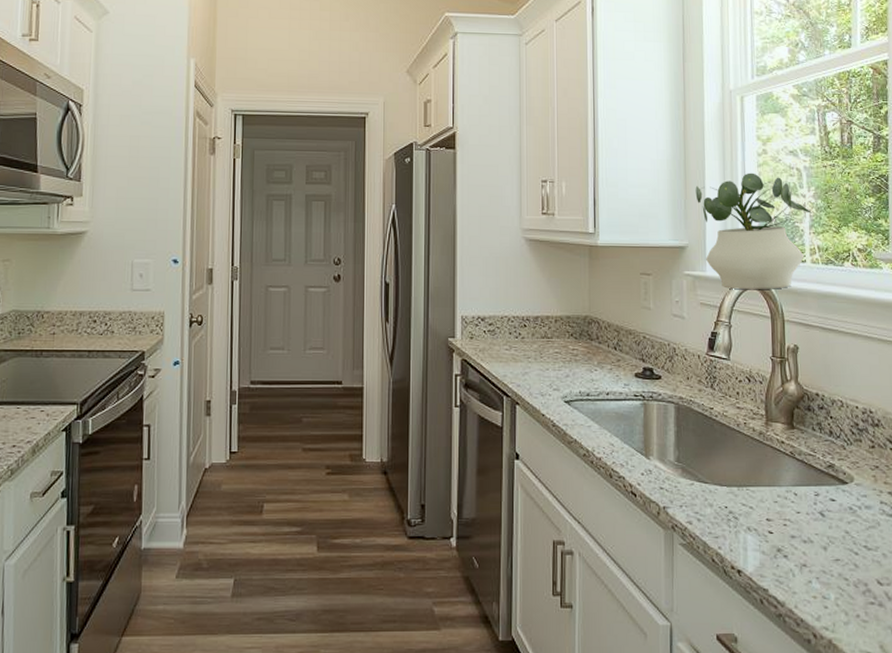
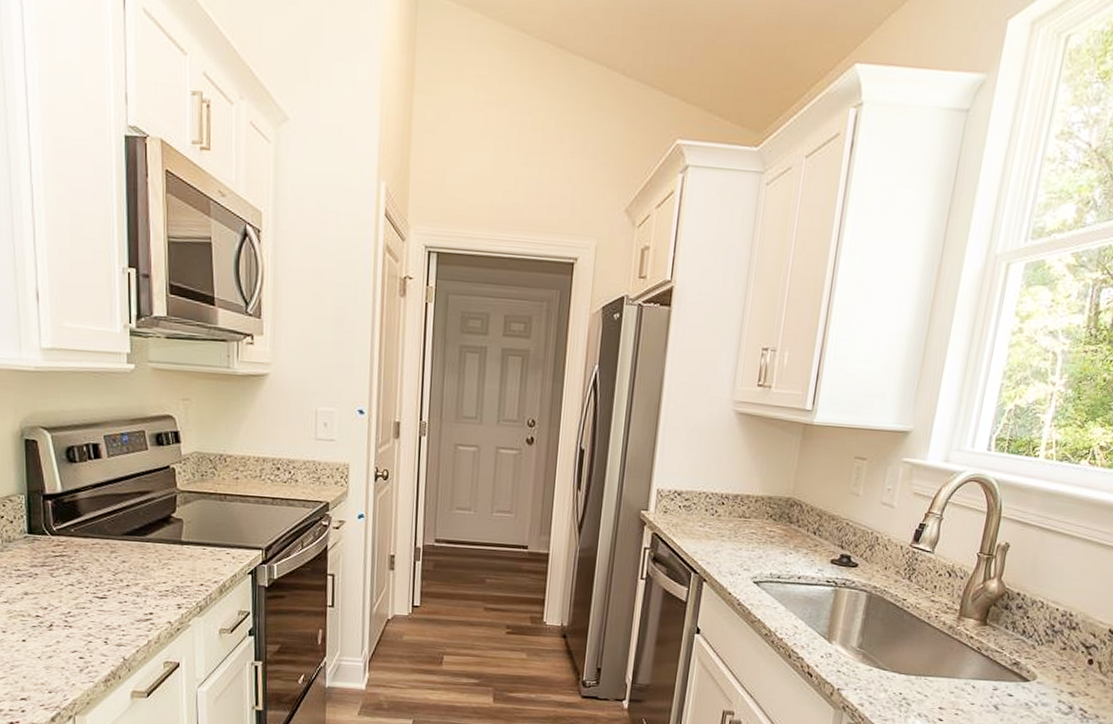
potted plant: present [695,172,812,290] -> none [929,353,1059,484]

